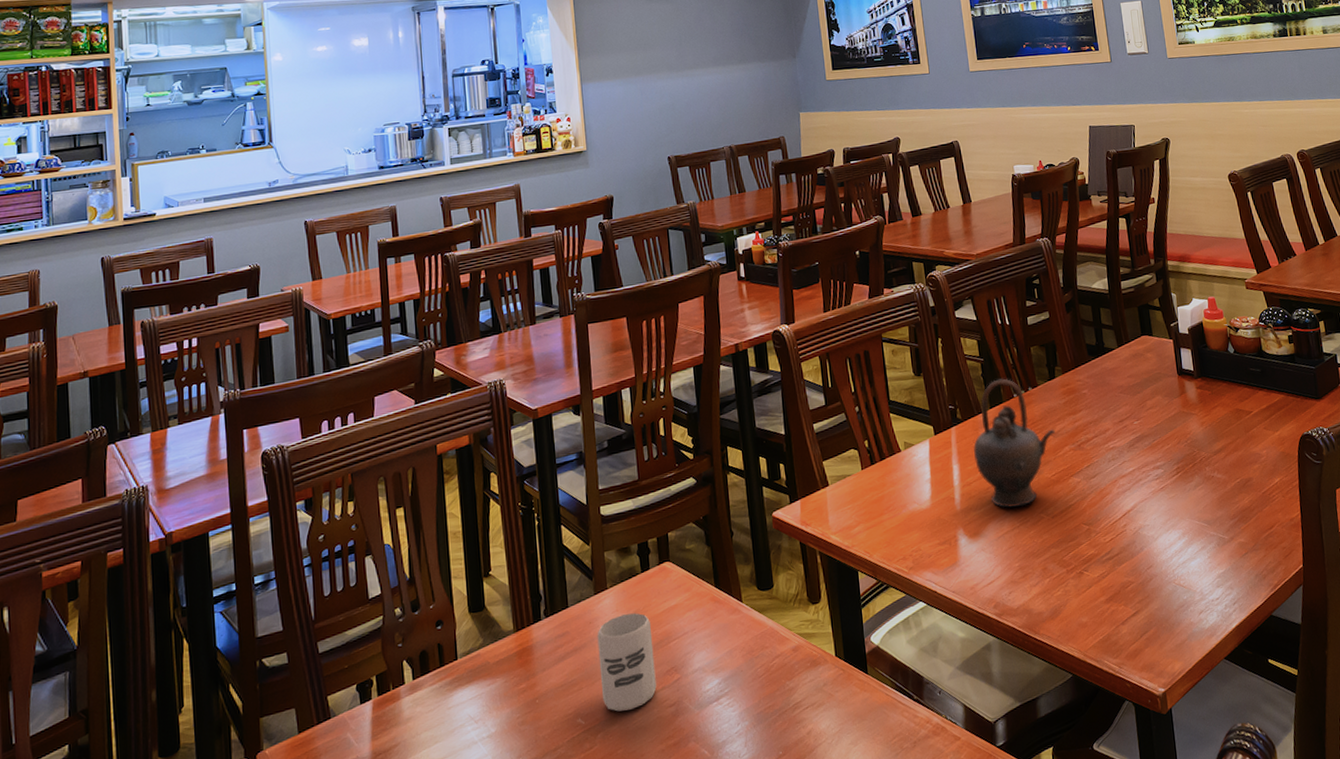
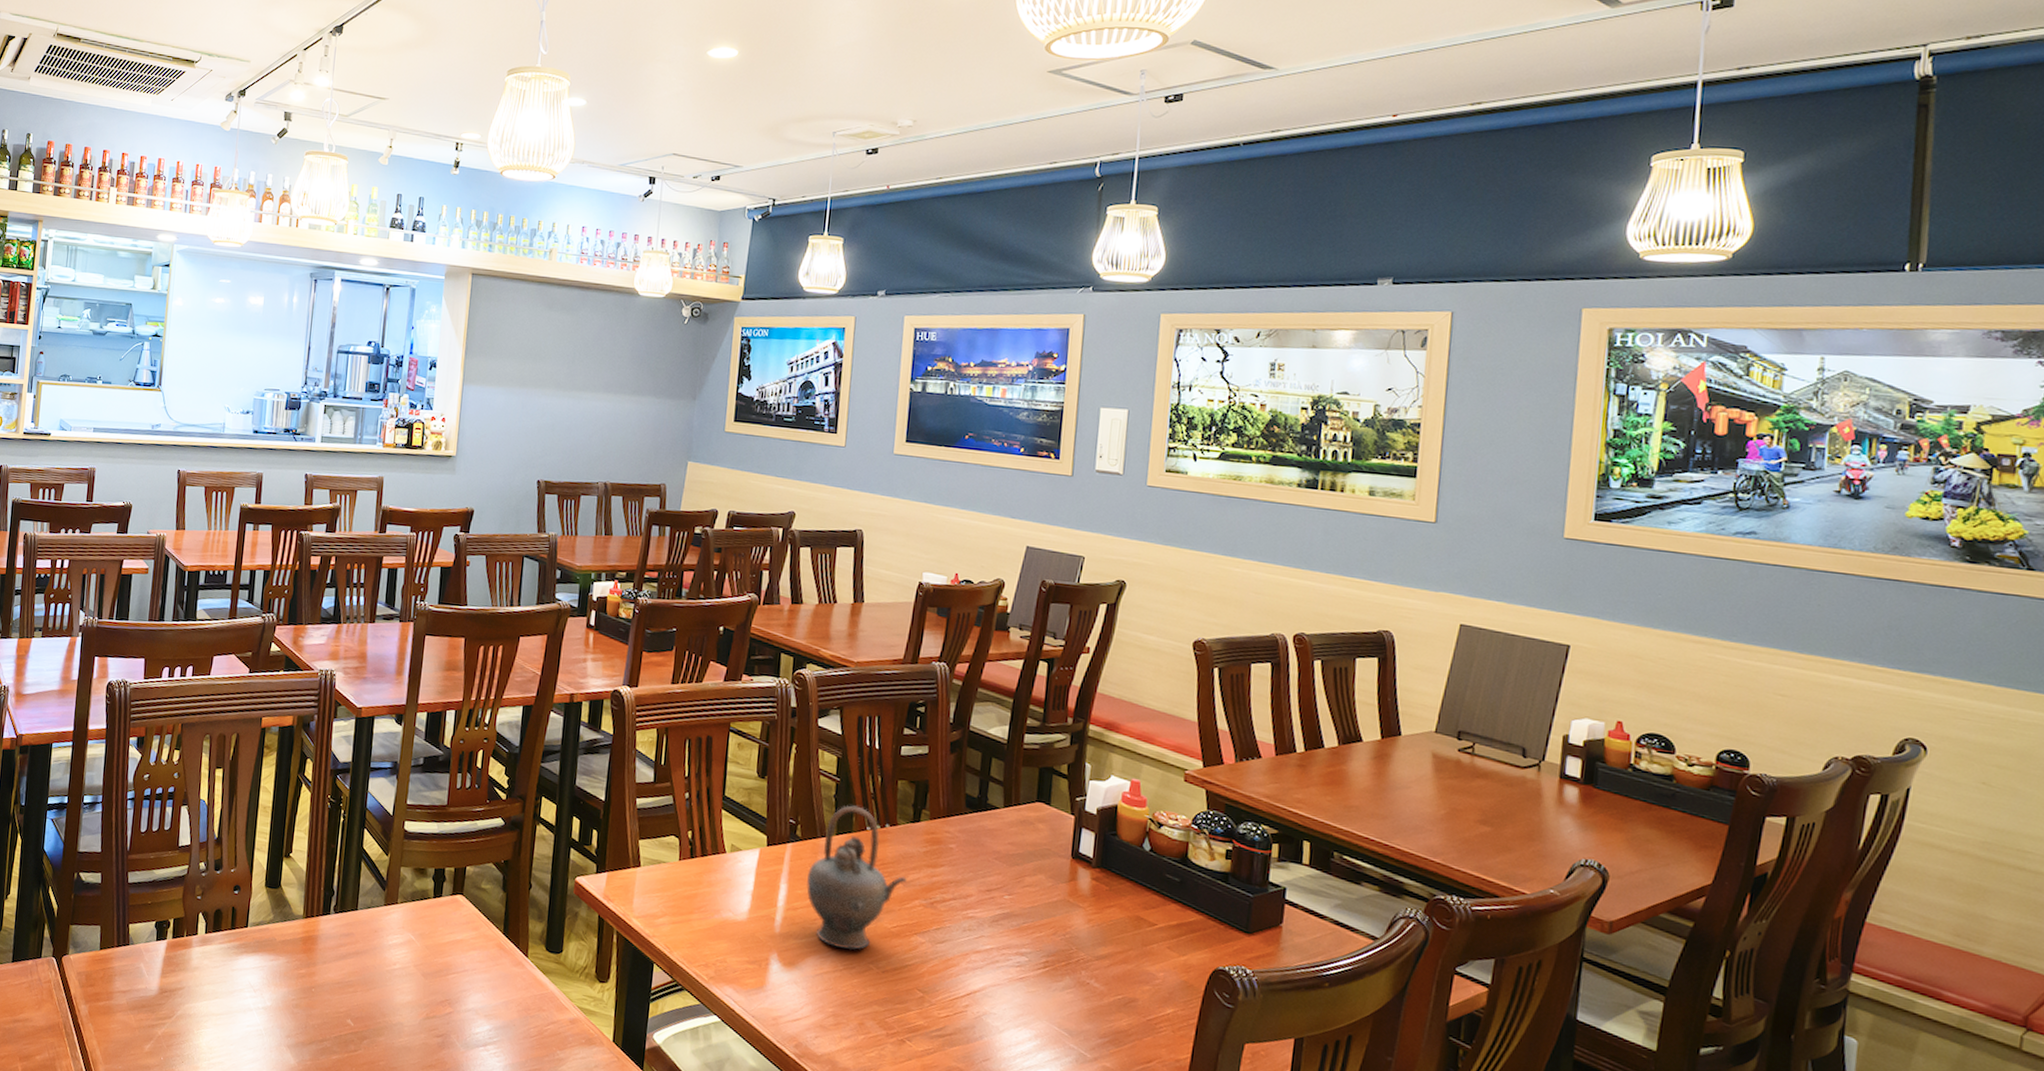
cup: present [597,613,657,712] -> none [374,933,434,1028]

